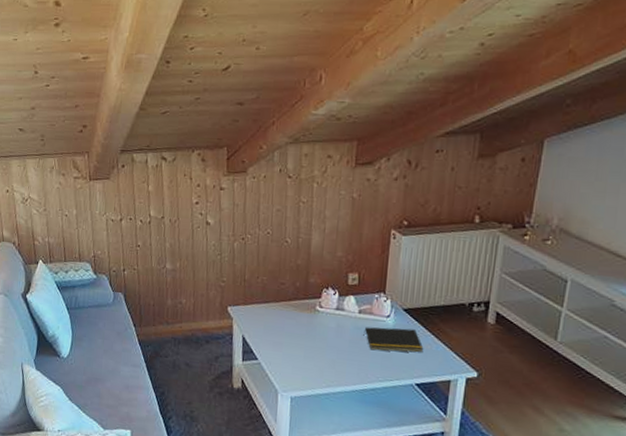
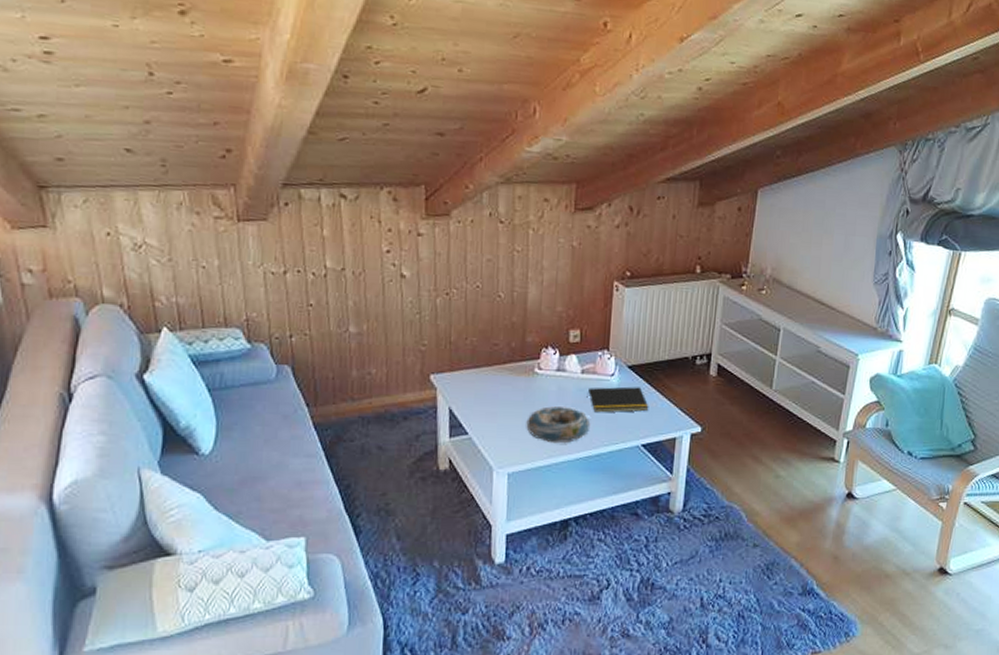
decorative bowl: none [307,341,367,376] -> present [526,405,591,444]

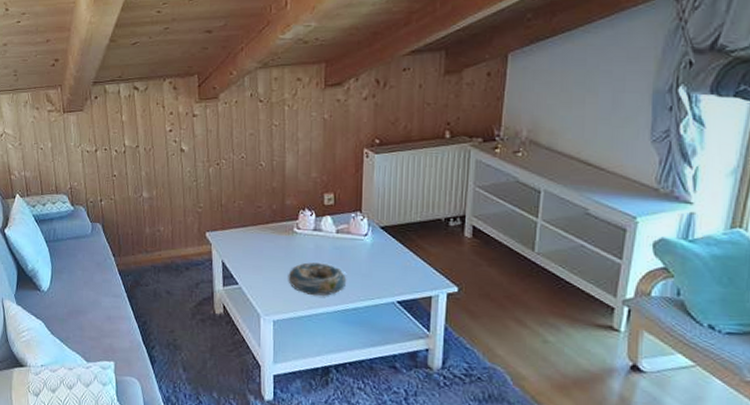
notepad: present [587,386,649,413] -> none [342,246,403,270]

